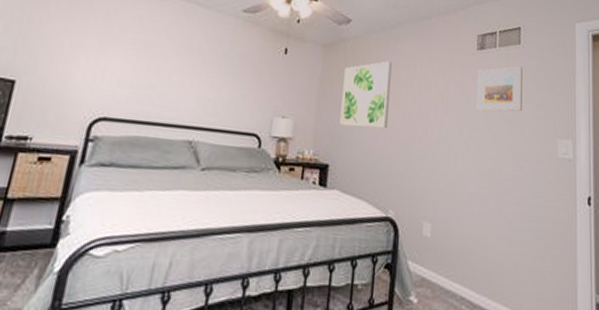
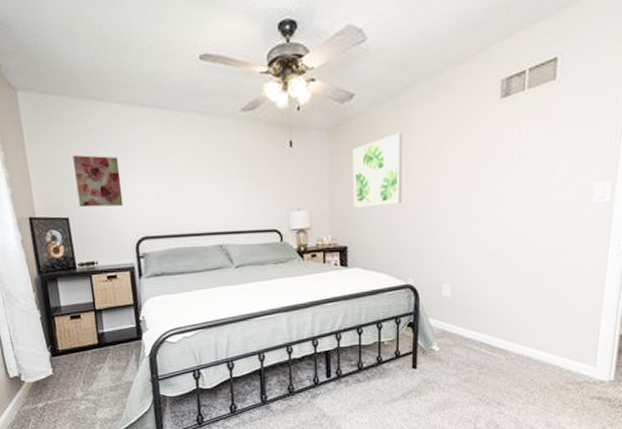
wall art: none [34,16,100,79] -> present [72,154,124,208]
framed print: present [476,66,522,112] -> none [498,107,556,168]

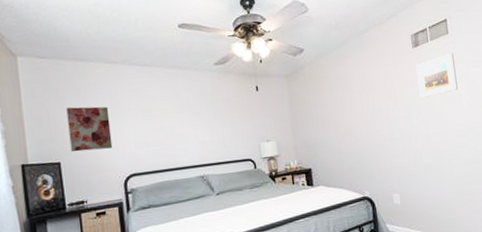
wall art: present [353,133,402,208] -> none [307,76,351,137]
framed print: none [498,107,556,168] -> present [416,52,458,99]

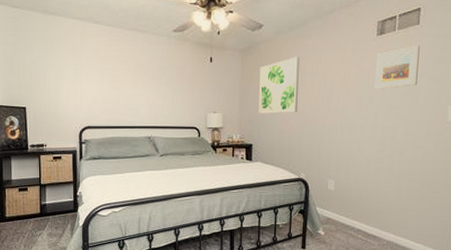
wall art: present [66,106,113,152] -> none [34,57,72,100]
wall art: none [307,76,351,137] -> present [259,57,299,114]

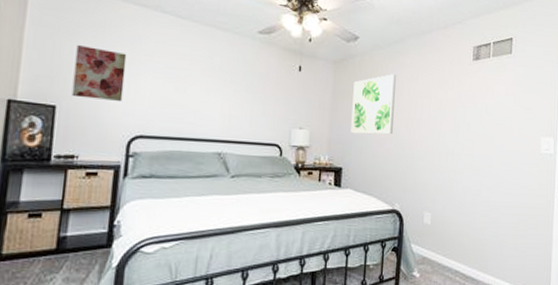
wall art: none [34,57,72,100] -> present [71,44,127,101]
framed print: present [374,45,420,90] -> none [471,74,513,116]

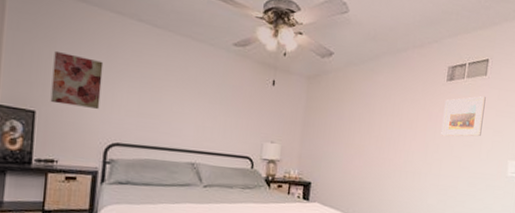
wall art: present [350,74,396,135] -> none [321,91,369,152]
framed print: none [471,74,513,116] -> present [441,96,486,137]

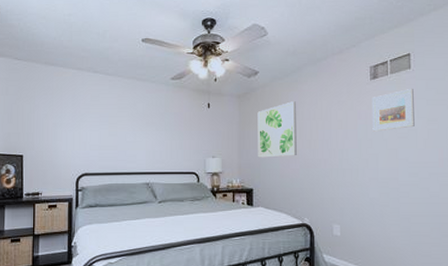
wall art: present [50,50,104,109] -> none [33,106,70,147]
wall art: none [321,91,369,152] -> present [257,101,297,158]

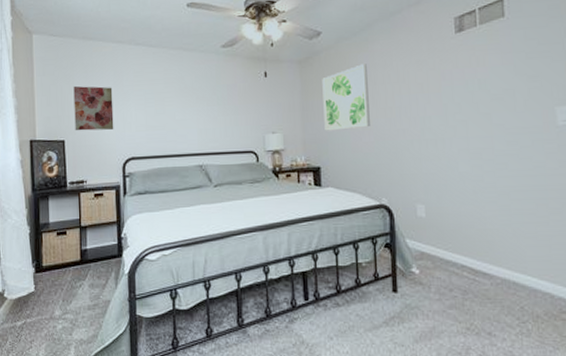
wall art: none [33,106,70,147] -> present [73,85,114,131]
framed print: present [372,88,415,132] -> none [458,39,512,94]

